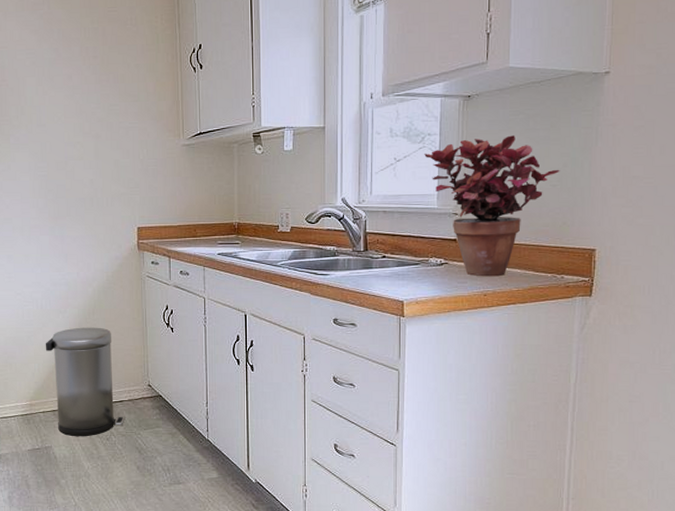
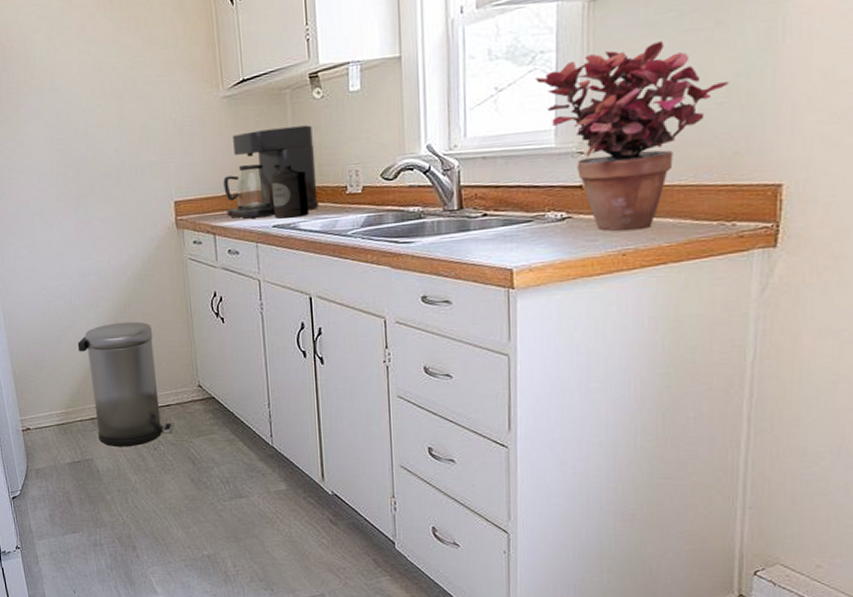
coffee maker: none [179,174,256,246] -> present [223,125,320,219]
canister: none [218,204,248,248] -> present [270,164,310,219]

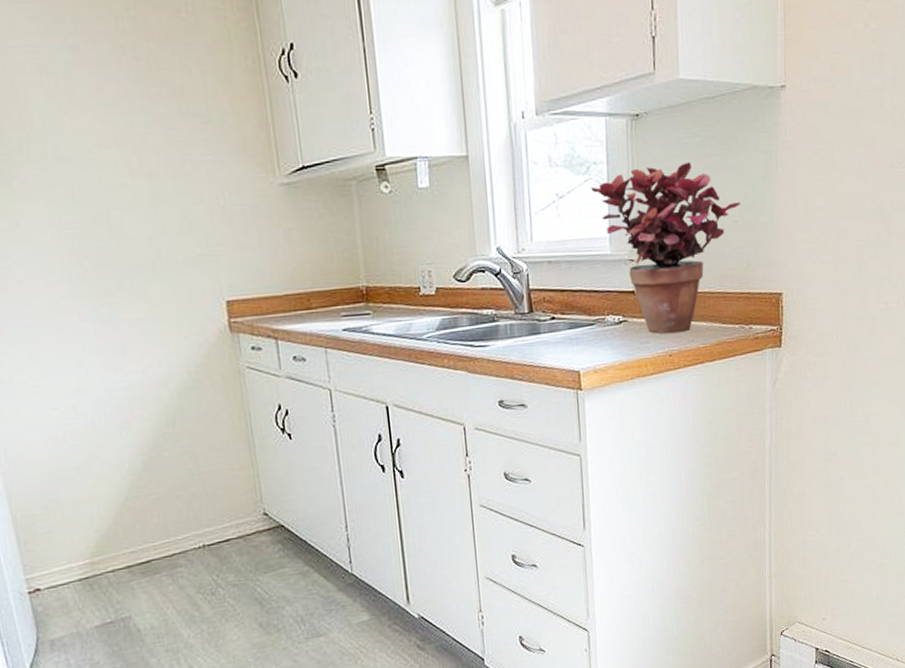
pedal bin: present [77,321,174,447] -> none [104,443,236,598]
coffee maker: present [223,125,320,219] -> none [284,220,392,321]
canister: present [270,164,310,219] -> none [338,262,382,321]

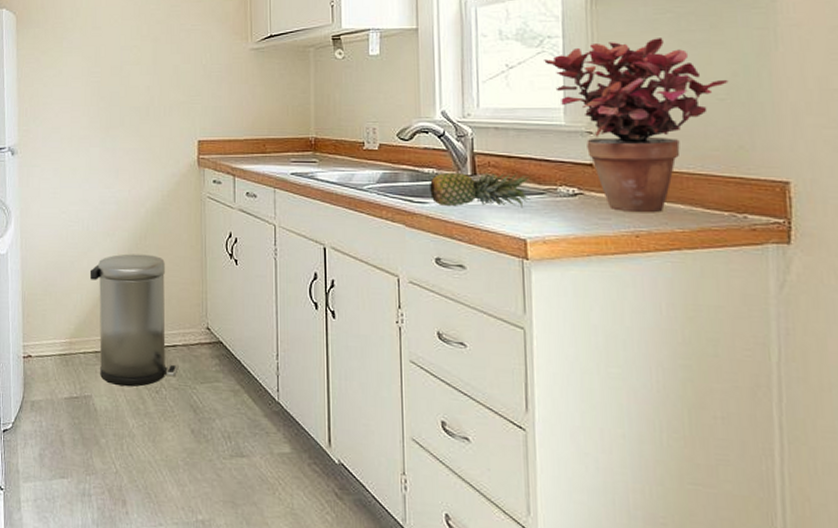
pedal bin: none [104,443,236,598] -> present [89,254,179,387]
fruit: none [489,306,582,348] -> present [430,172,531,209]

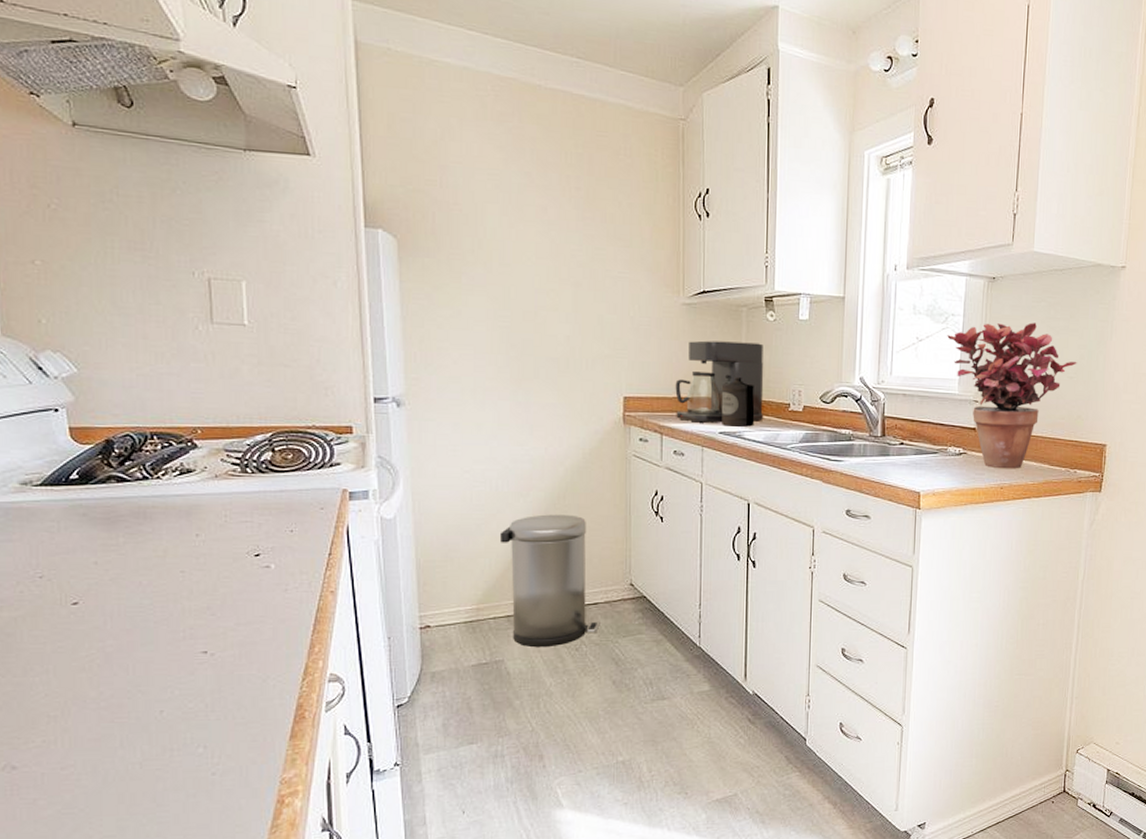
coffee maker: none [246,82,337,164] -> present [675,340,764,423]
canister: none [291,116,327,167] -> present [721,376,755,427]
fruit: present [430,172,531,209] -> none [845,433,928,466]

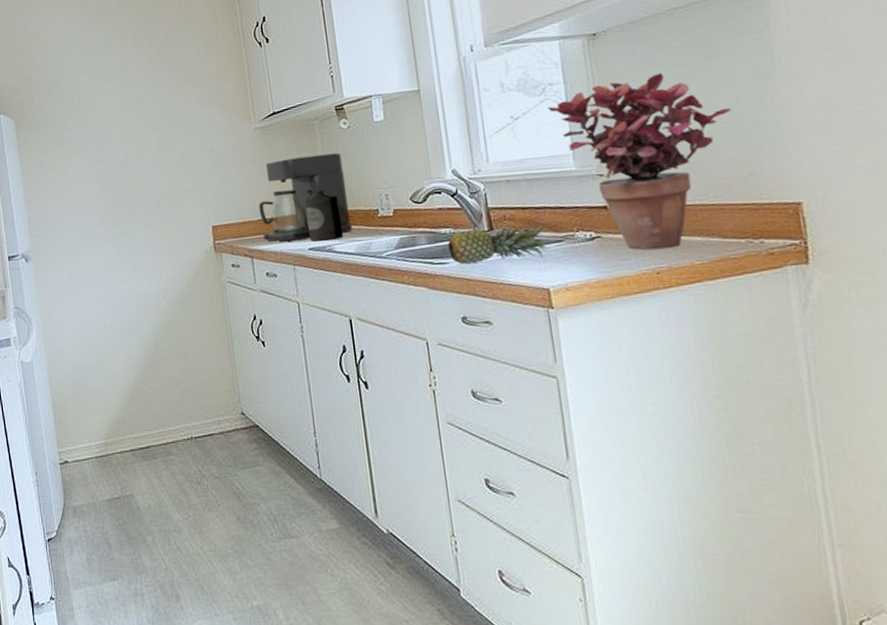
pedal bin: present [499,514,600,648] -> none [117,346,218,482]
fruit: none [845,433,928,466] -> present [448,223,549,265]

